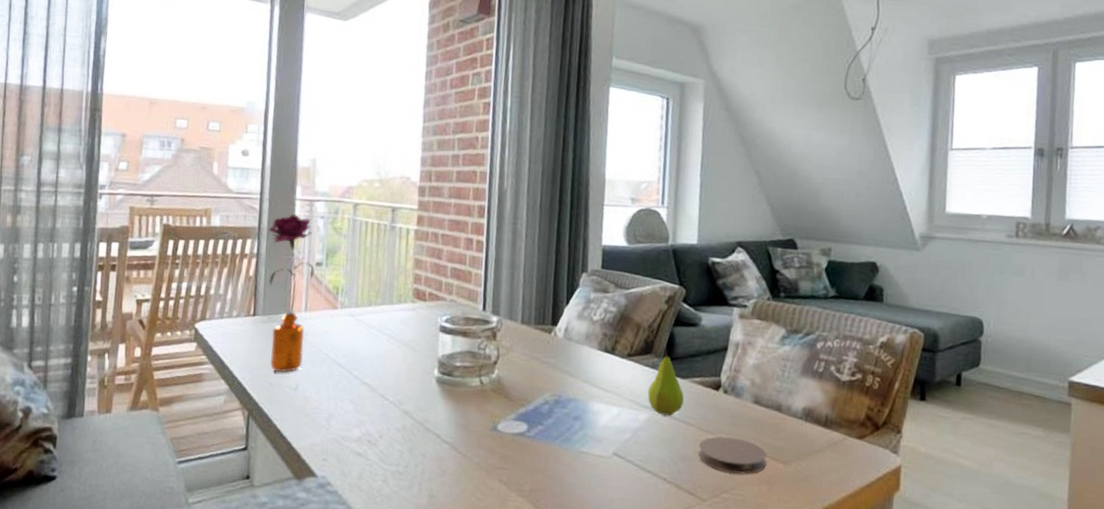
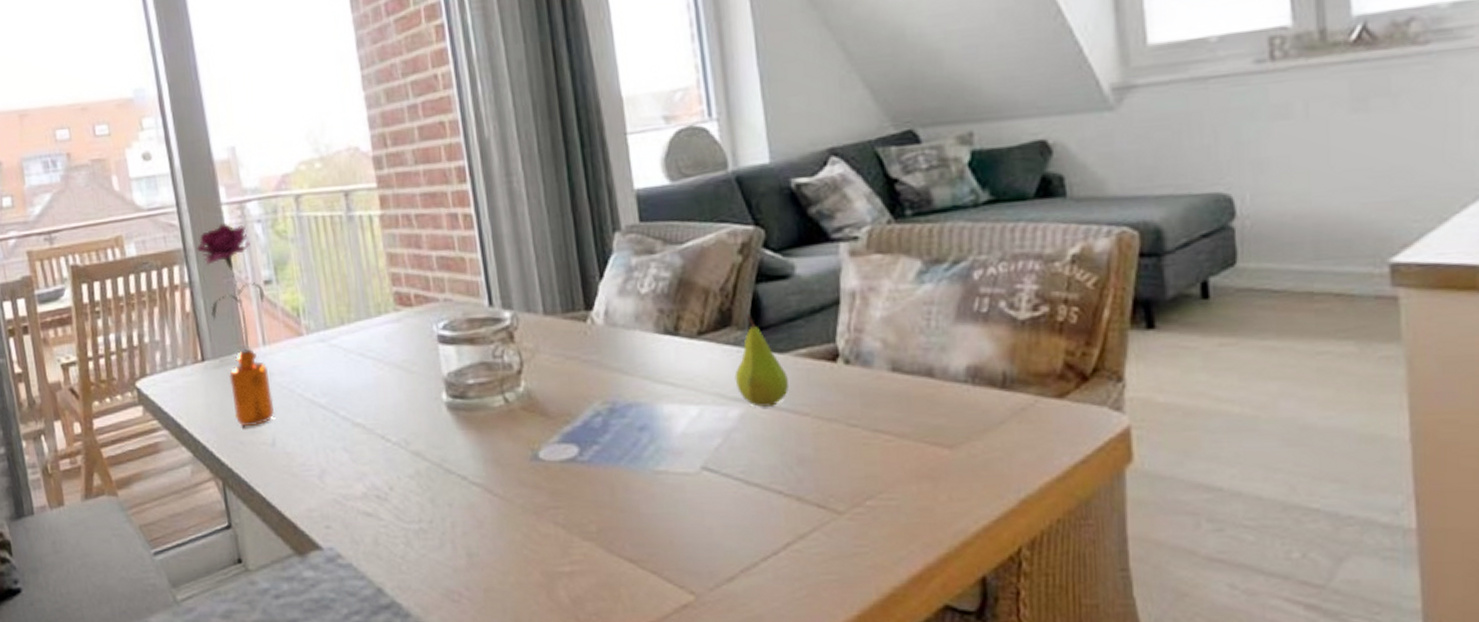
coaster: present [698,436,767,475] -> none [821,422,925,472]

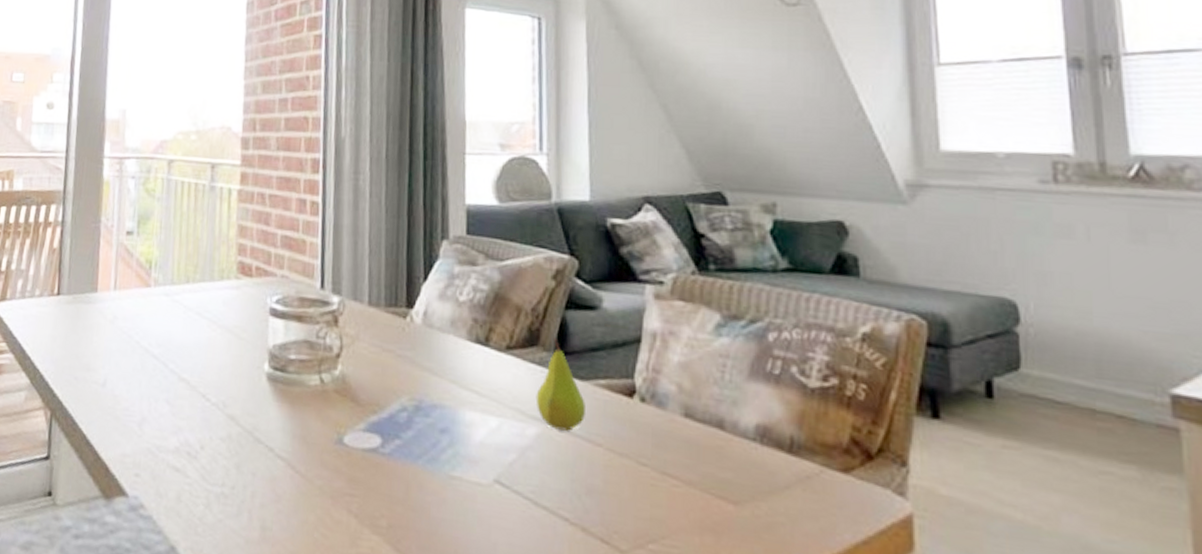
flower: present [197,224,275,426] -> none [74,174,125,364]

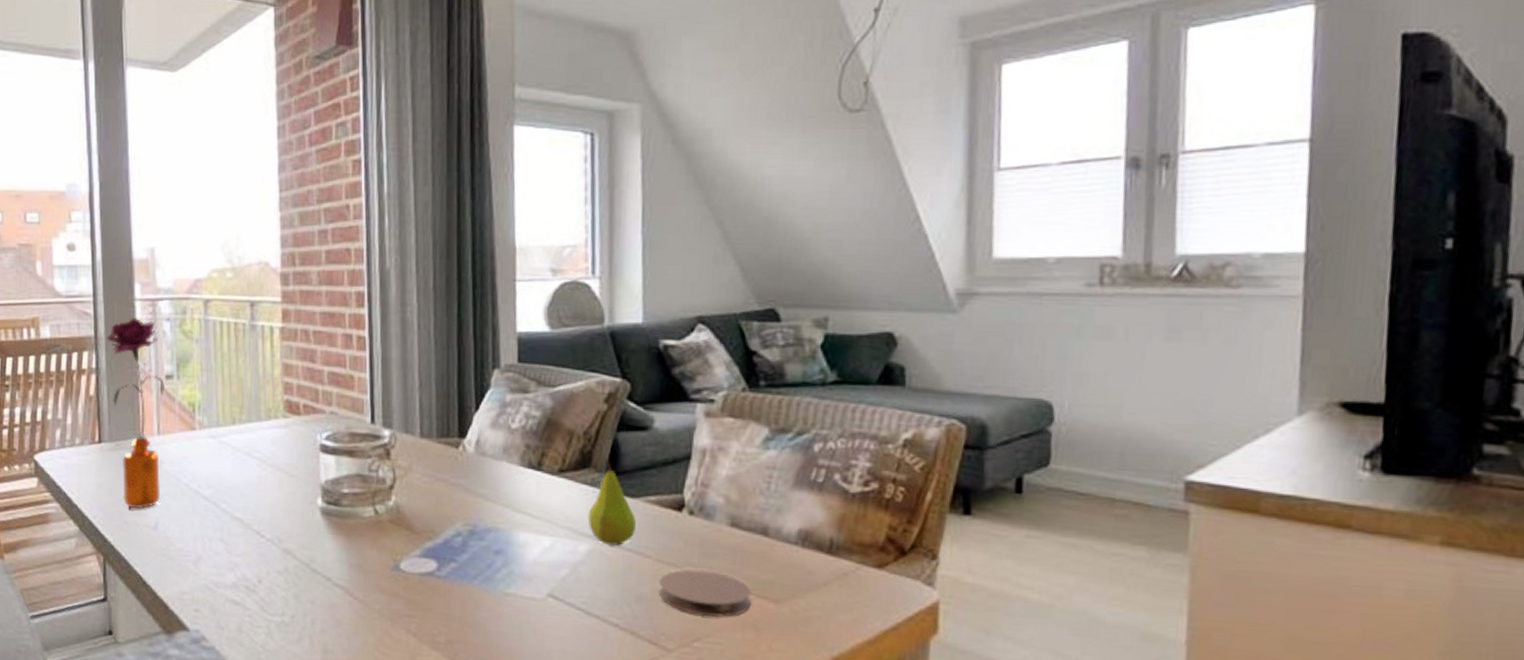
flower: none [74,174,125,364] -> present [107,318,164,508]
coaster: none [611,461,710,518] -> present [659,569,752,618]

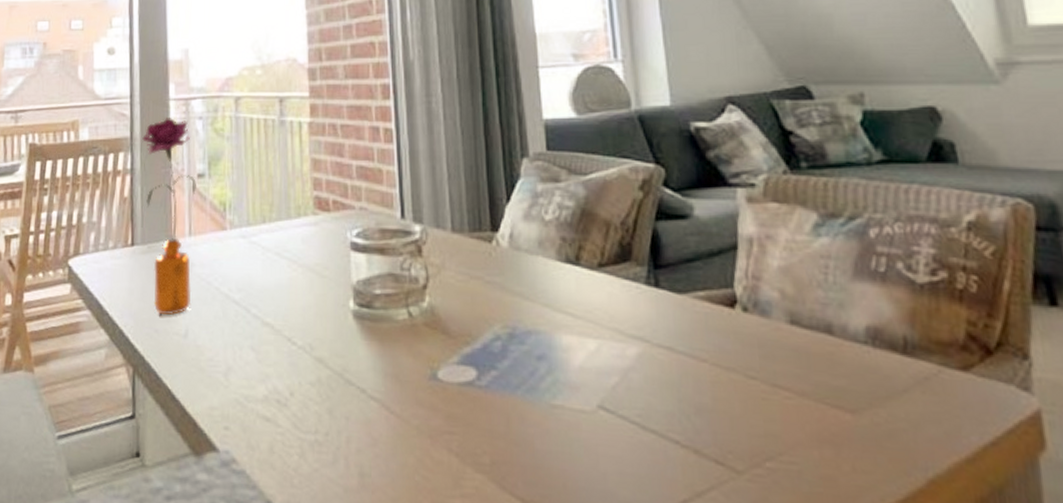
fruit: present [587,459,636,546] -> none [633,251,687,348]
coaster: present [659,569,752,618] -> none [719,374,826,432]

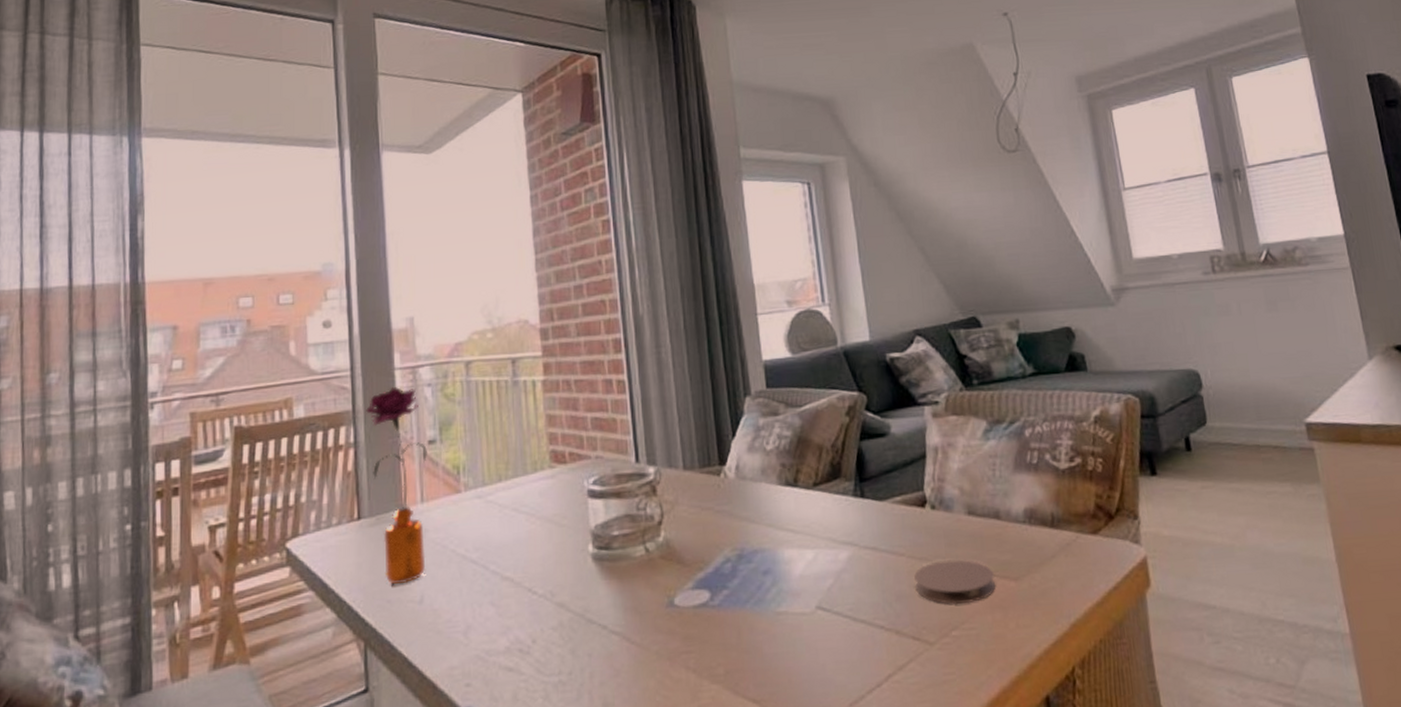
coaster: none [719,374,826,432] -> present [914,559,996,605]

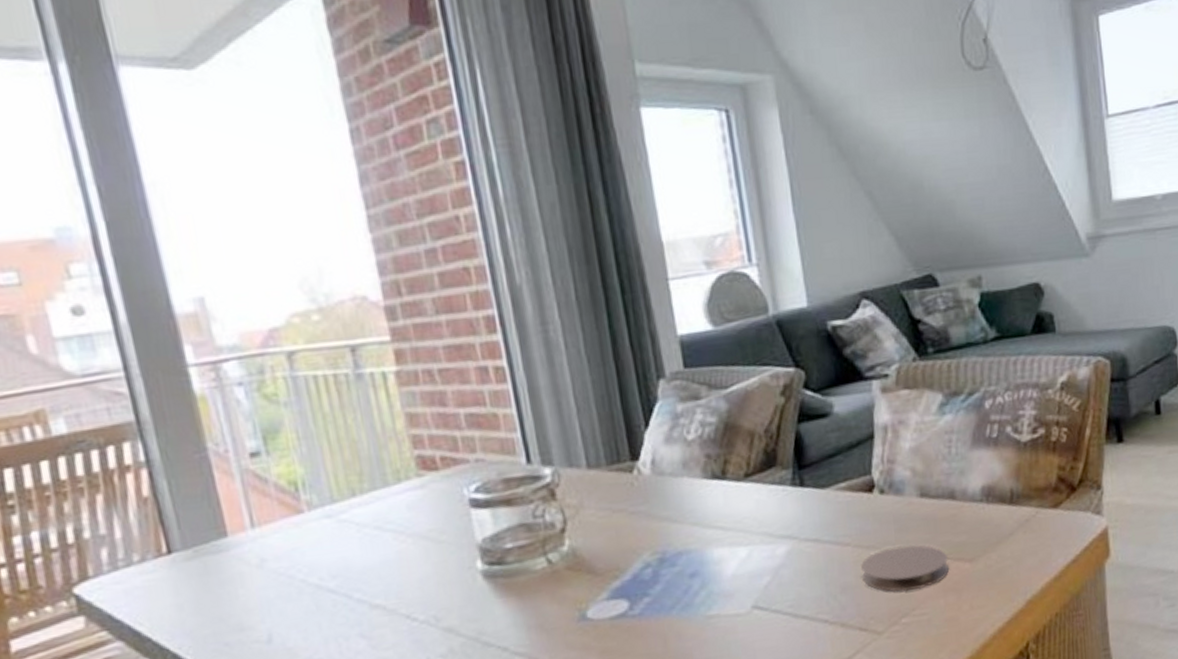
flower: present [366,387,427,584] -> none [155,389,271,625]

